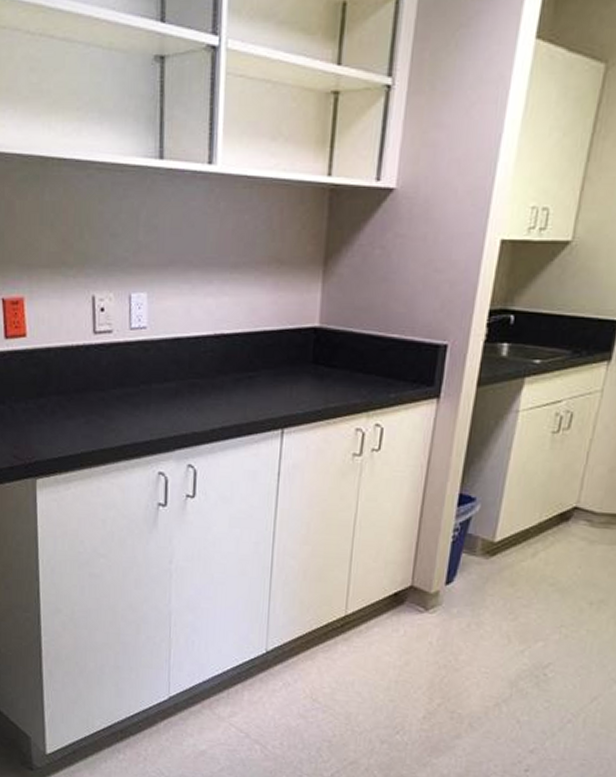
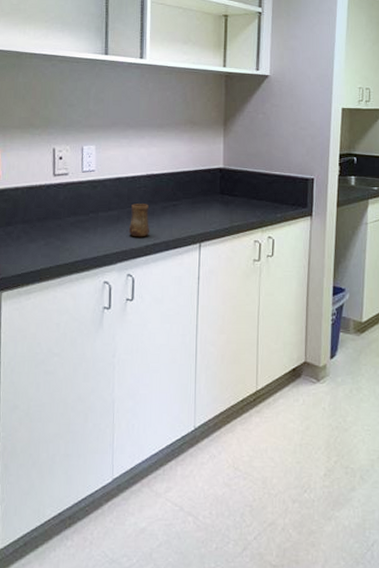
cup: none [189,373,218,419] -> present [128,204,150,238]

